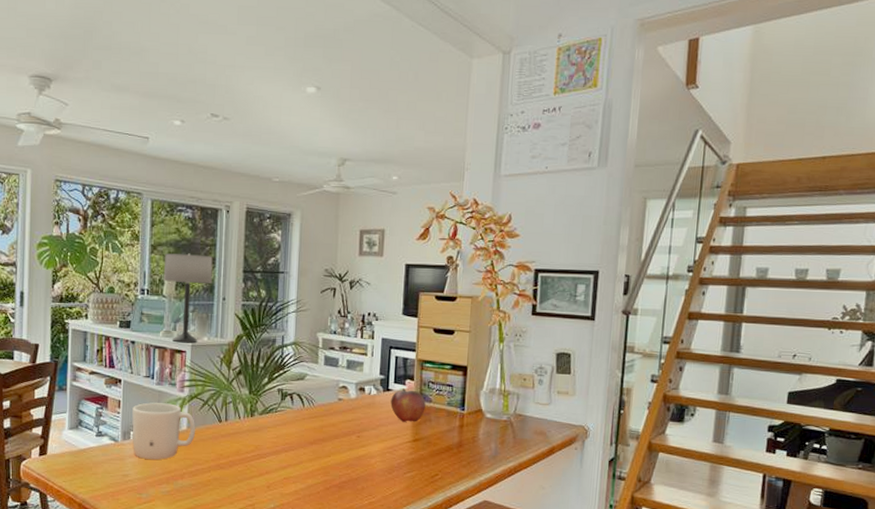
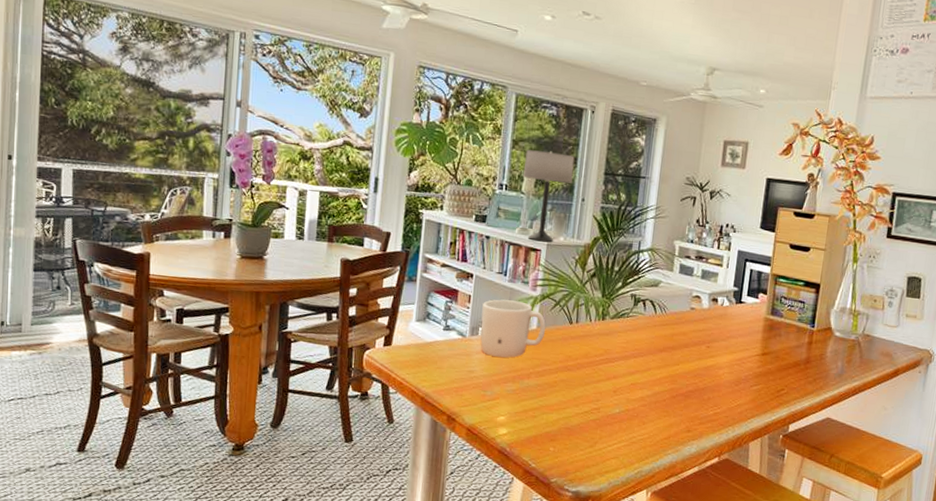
fruit: present [390,388,426,422] -> none [742,302,777,336]

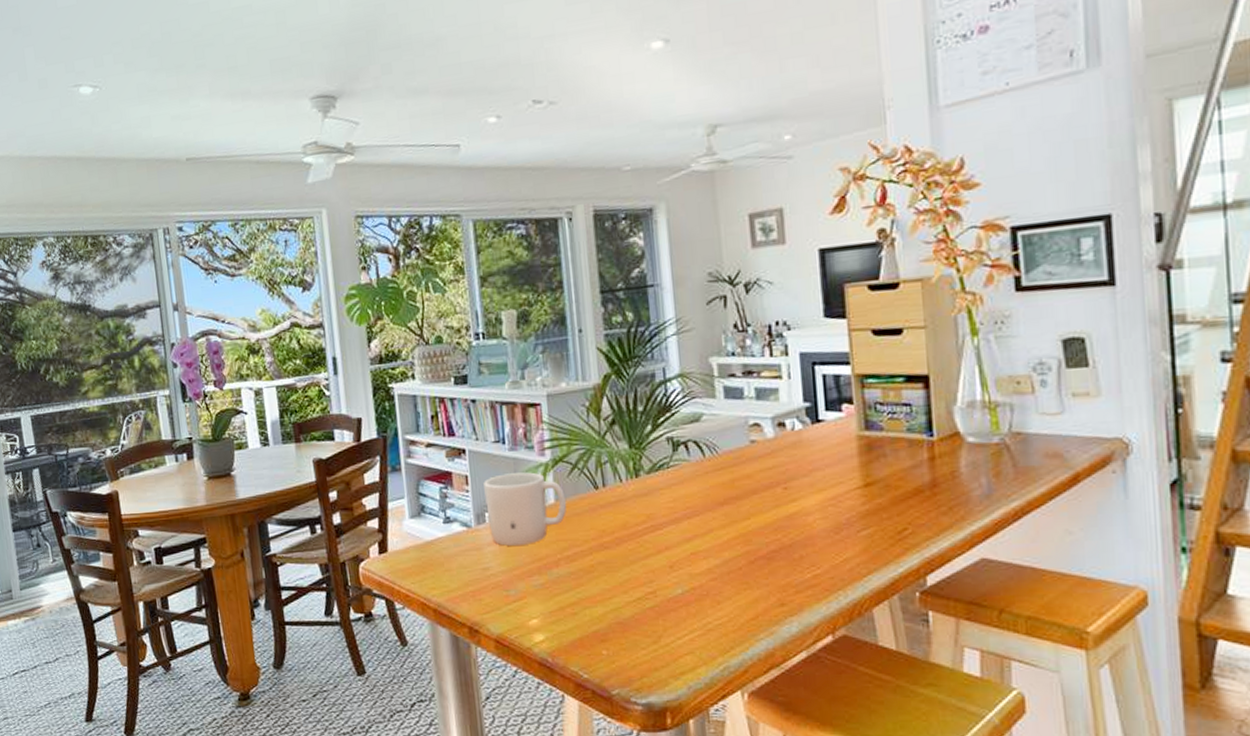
table lamp: present [522,149,575,242] -> none [498,278,562,394]

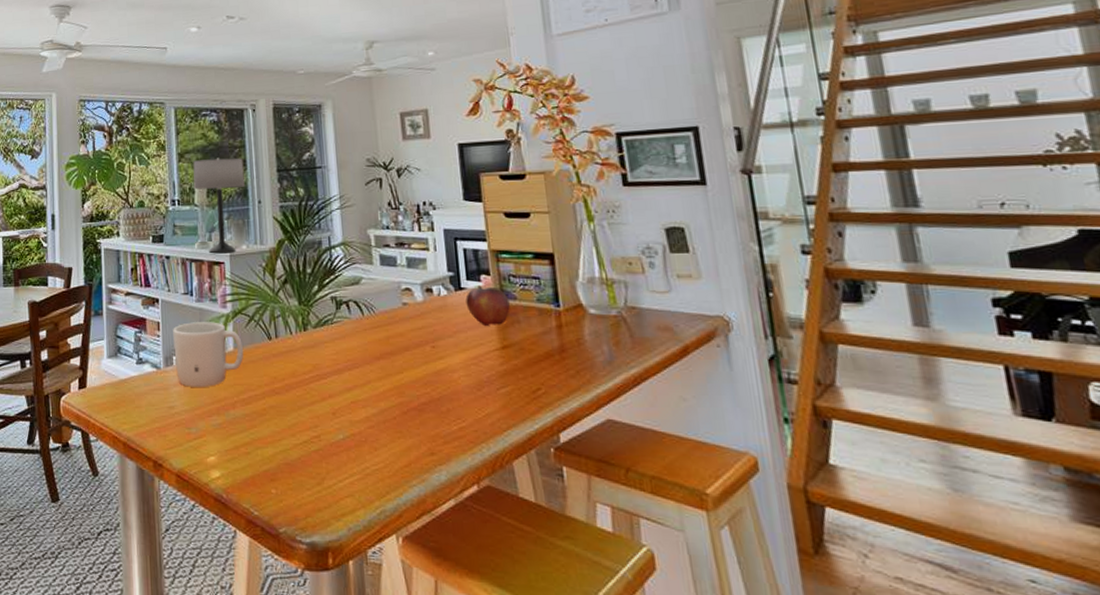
table lamp: none [498,278,562,394] -> present [193,157,245,254]
fruit: none [824,416,876,462] -> present [465,285,510,326]

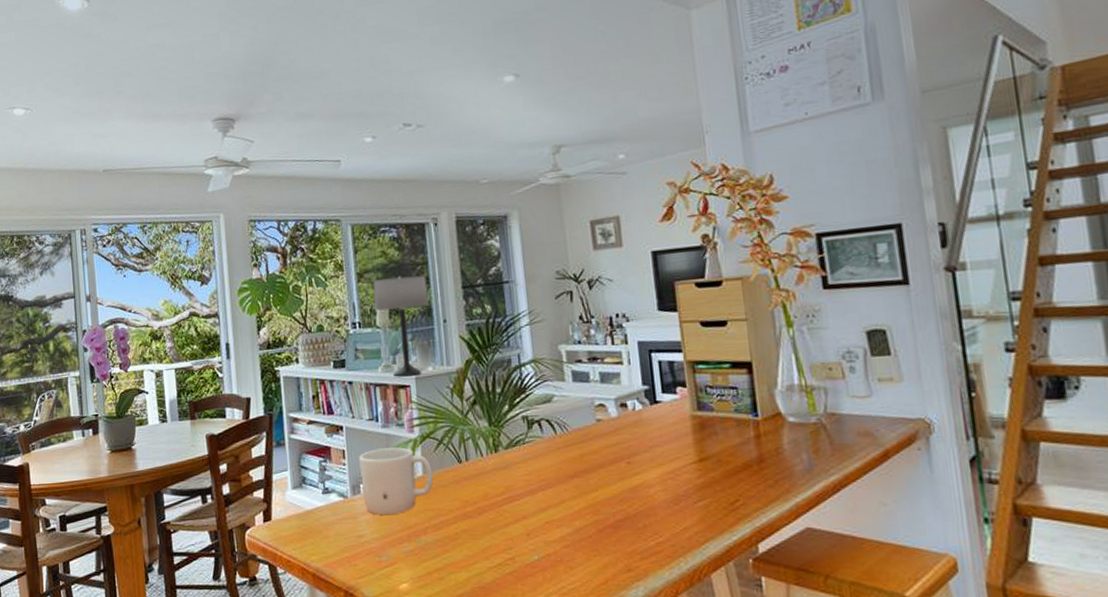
fruit: present [465,285,510,326] -> none [661,398,707,439]

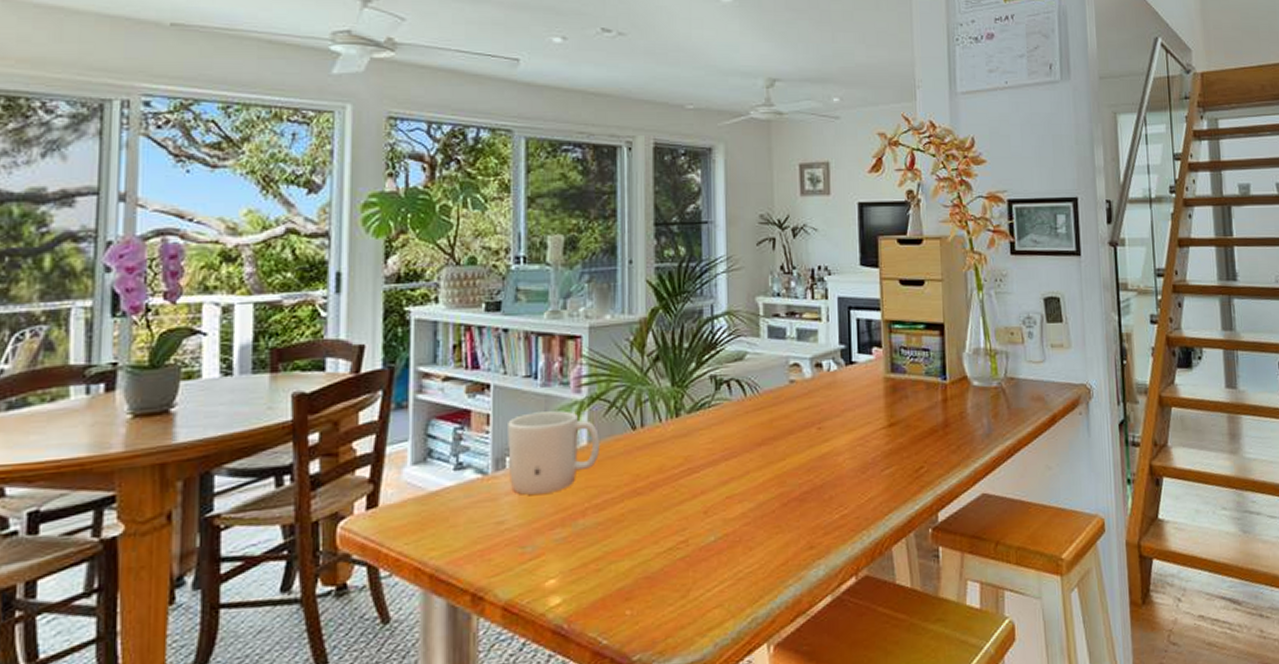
table lamp: present [373,275,429,377] -> none [545,205,613,325]

